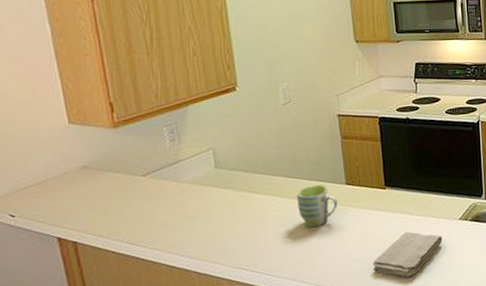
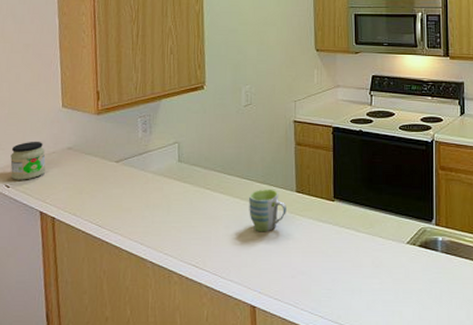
jar: none [10,163,59,208] -> present [10,141,46,180]
washcloth: present [373,231,443,277] -> none [316,249,388,298]

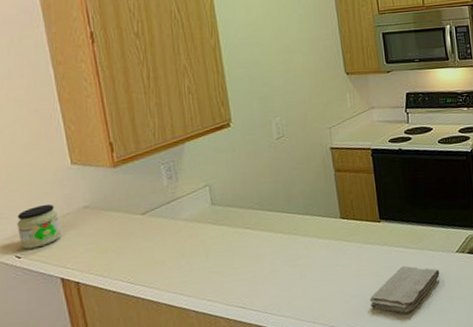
mug: present [249,188,286,232] -> none [292,219,333,264]
washcloth: none [316,249,388,298] -> present [370,266,440,314]

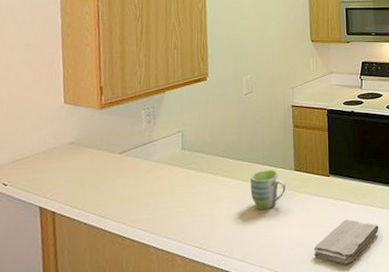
jar: present [17,204,62,250] -> none [8,137,47,178]
mug: none [292,219,333,264] -> present [250,169,286,211]

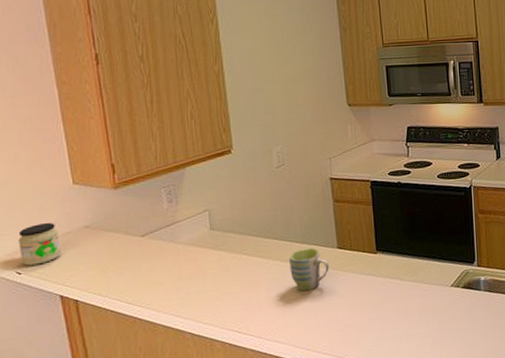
jar: none [8,137,47,178] -> present [18,222,62,266]
washcloth: present [314,219,379,265] -> none [364,297,434,344]

